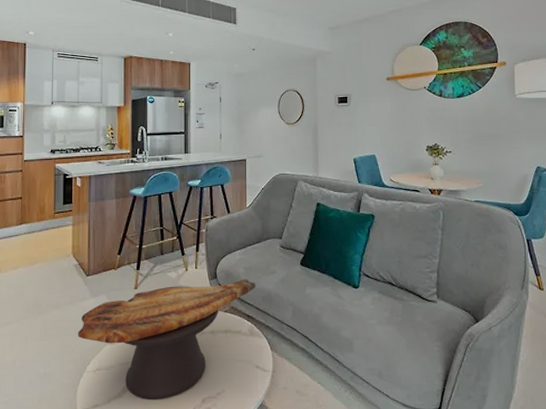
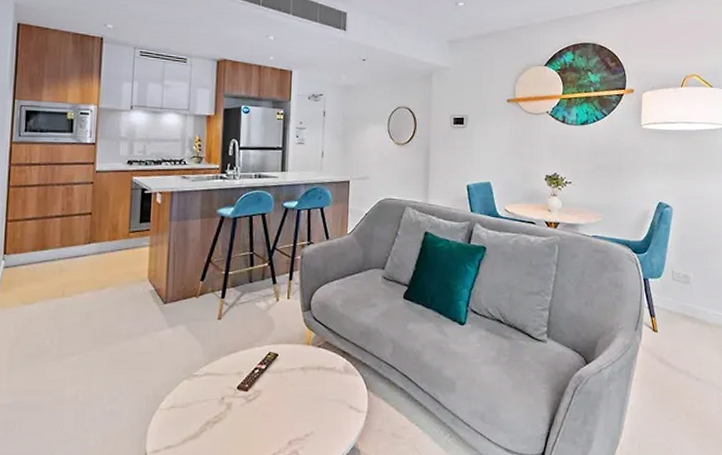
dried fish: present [78,278,256,401] -> none [151,311,354,442]

